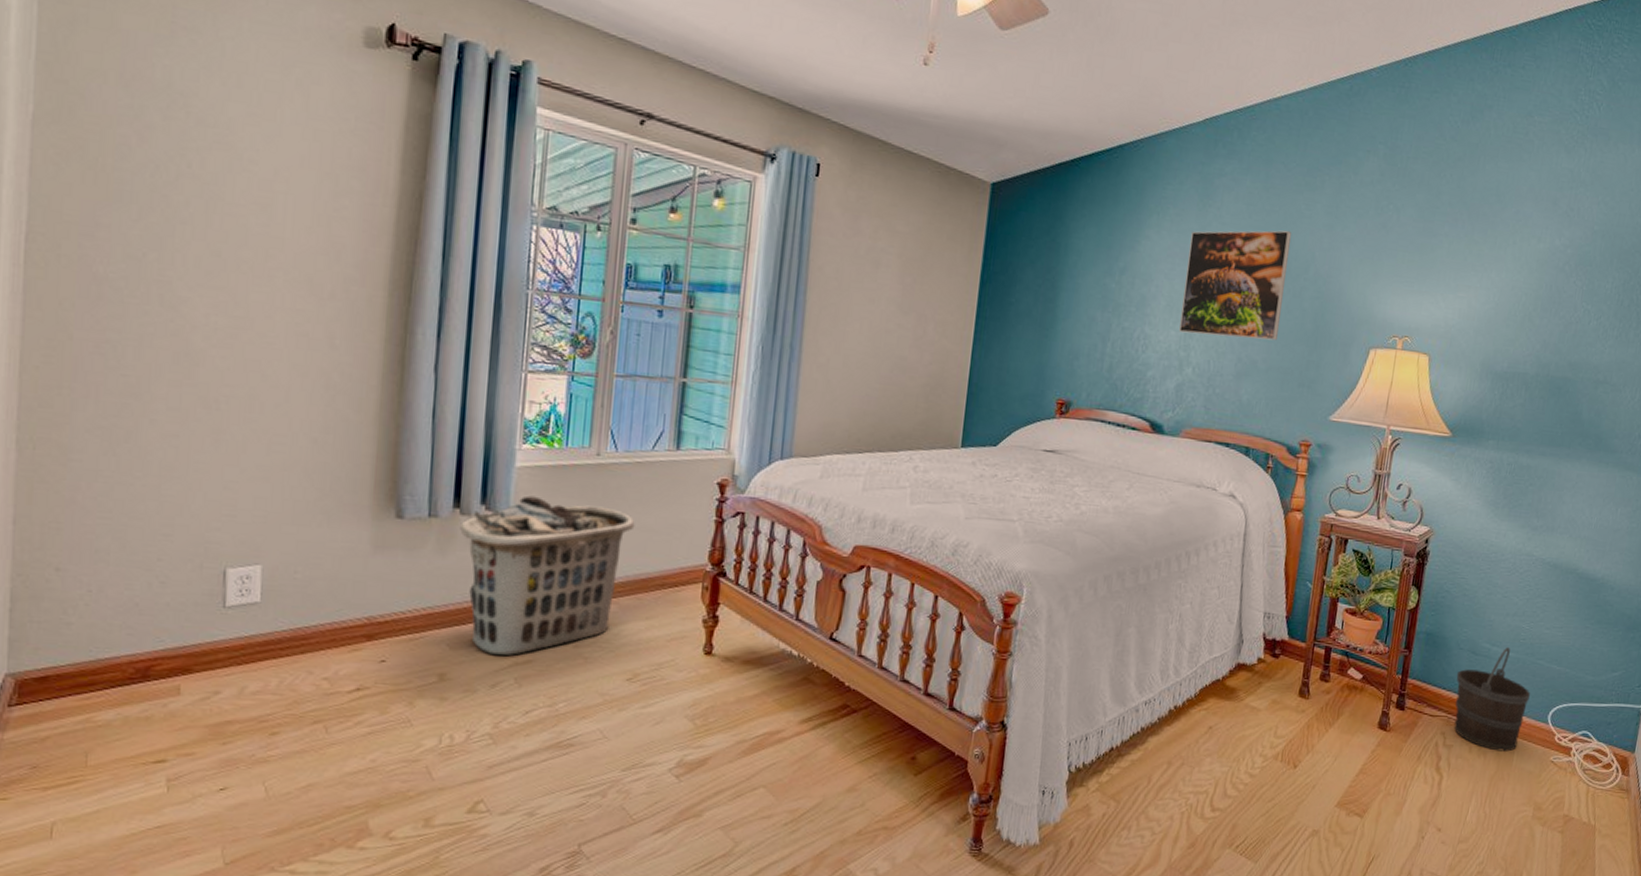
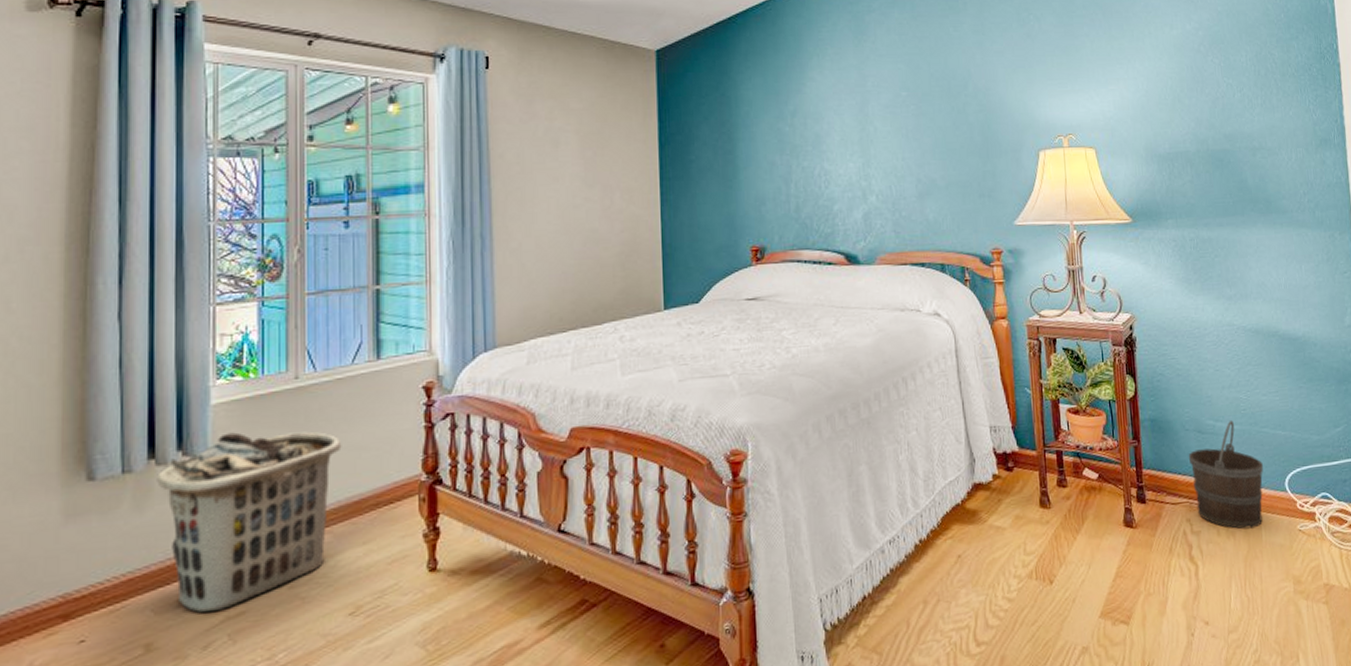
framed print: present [1179,230,1292,341] -> none [852,52,951,163]

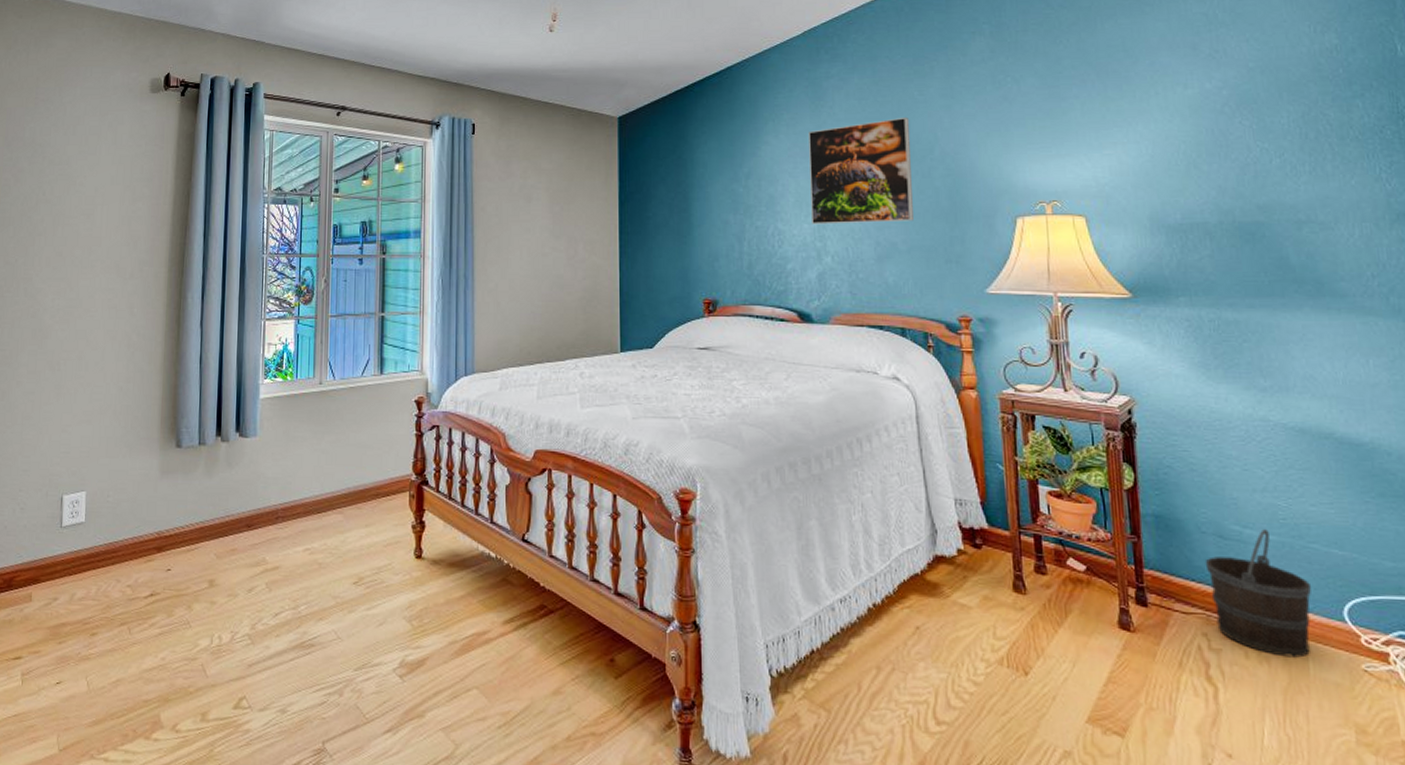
clothes hamper: present [157,431,342,613] -> none [221,422,352,564]
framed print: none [852,52,951,163] -> present [809,116,913,224]

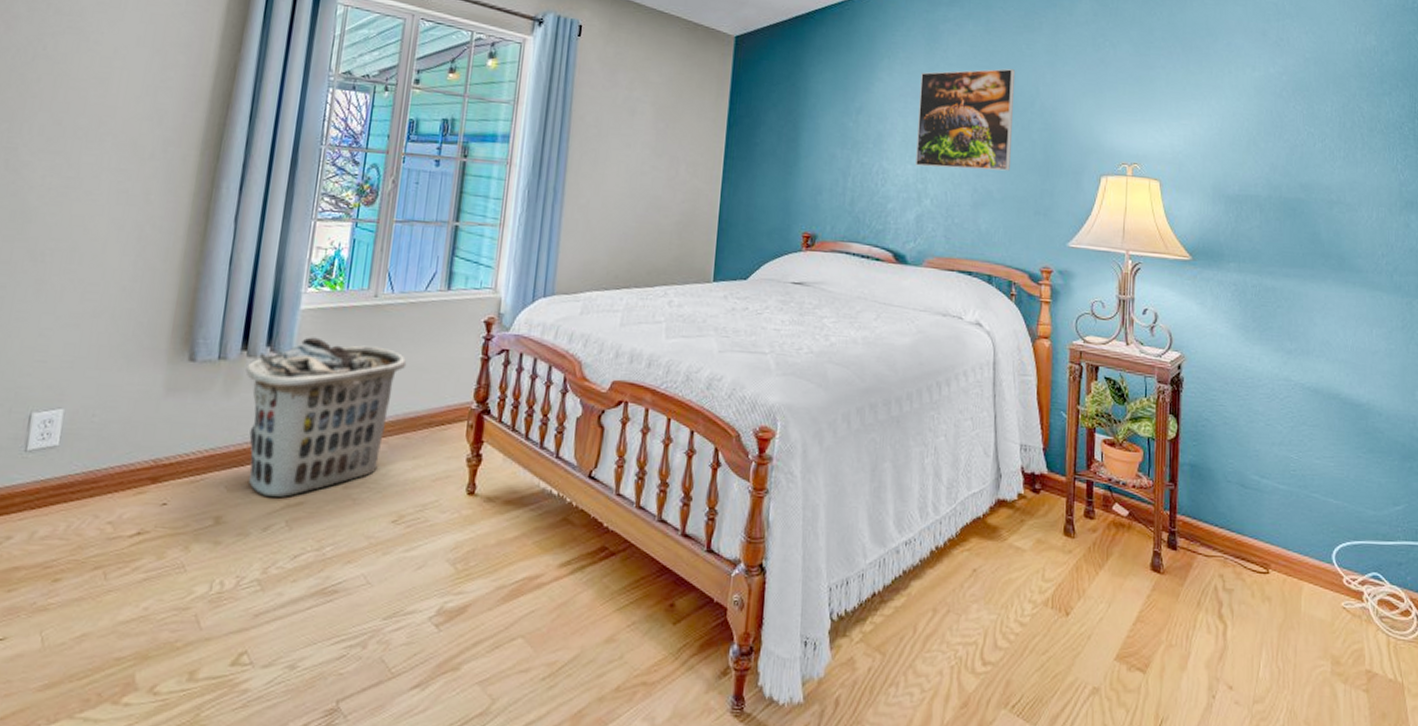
clothes hamper: none [221,422,352,564] -> present [246,337,407,498]
bucket: present [1205,529,1311,658] -> none [1227,479,1309,597]

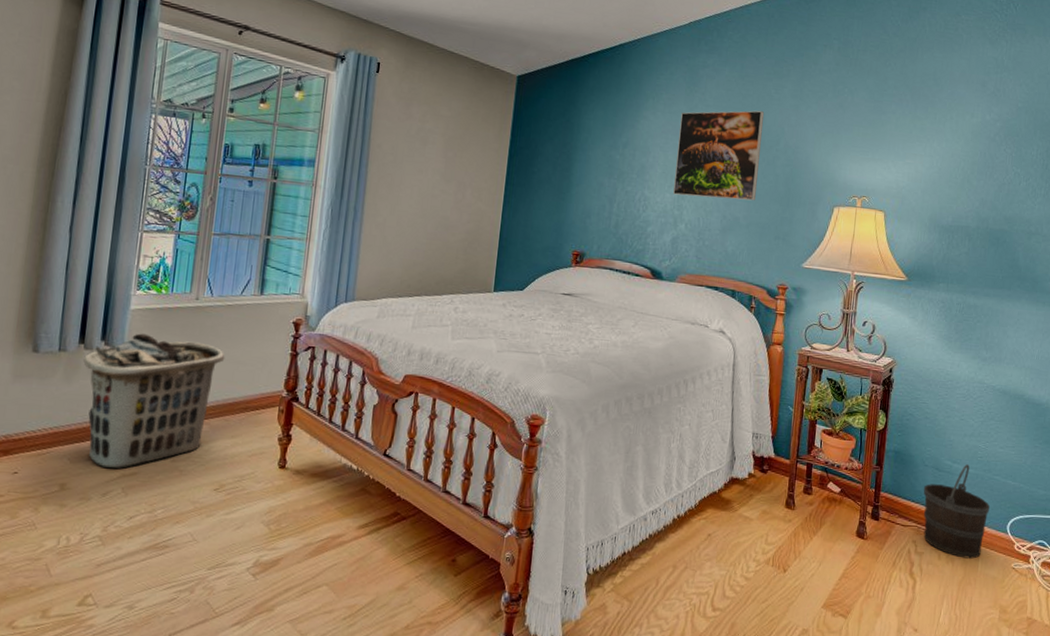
bucket: none [1227,479,1309,597] -> present [923,464,990,559]

